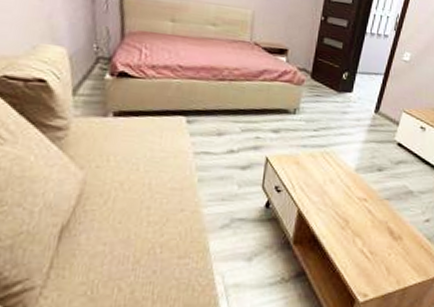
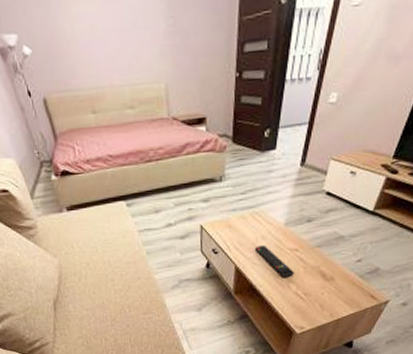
remote control: none [322,190,362,230] -> present [255,246,295,277]

